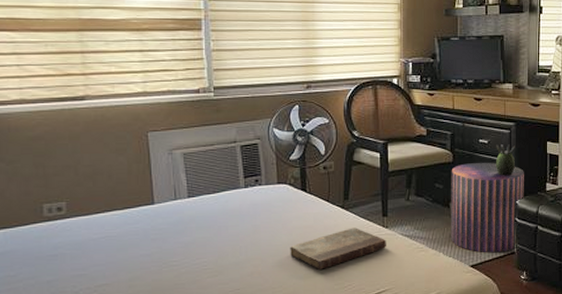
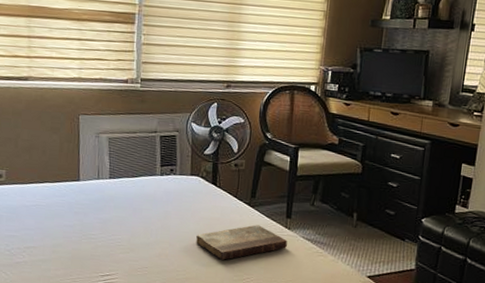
stool: present [451,162,524,253] -> none [351,176,434,268]
succulent plant: present [496,144,515,176] -> none [405,161,427,194]

